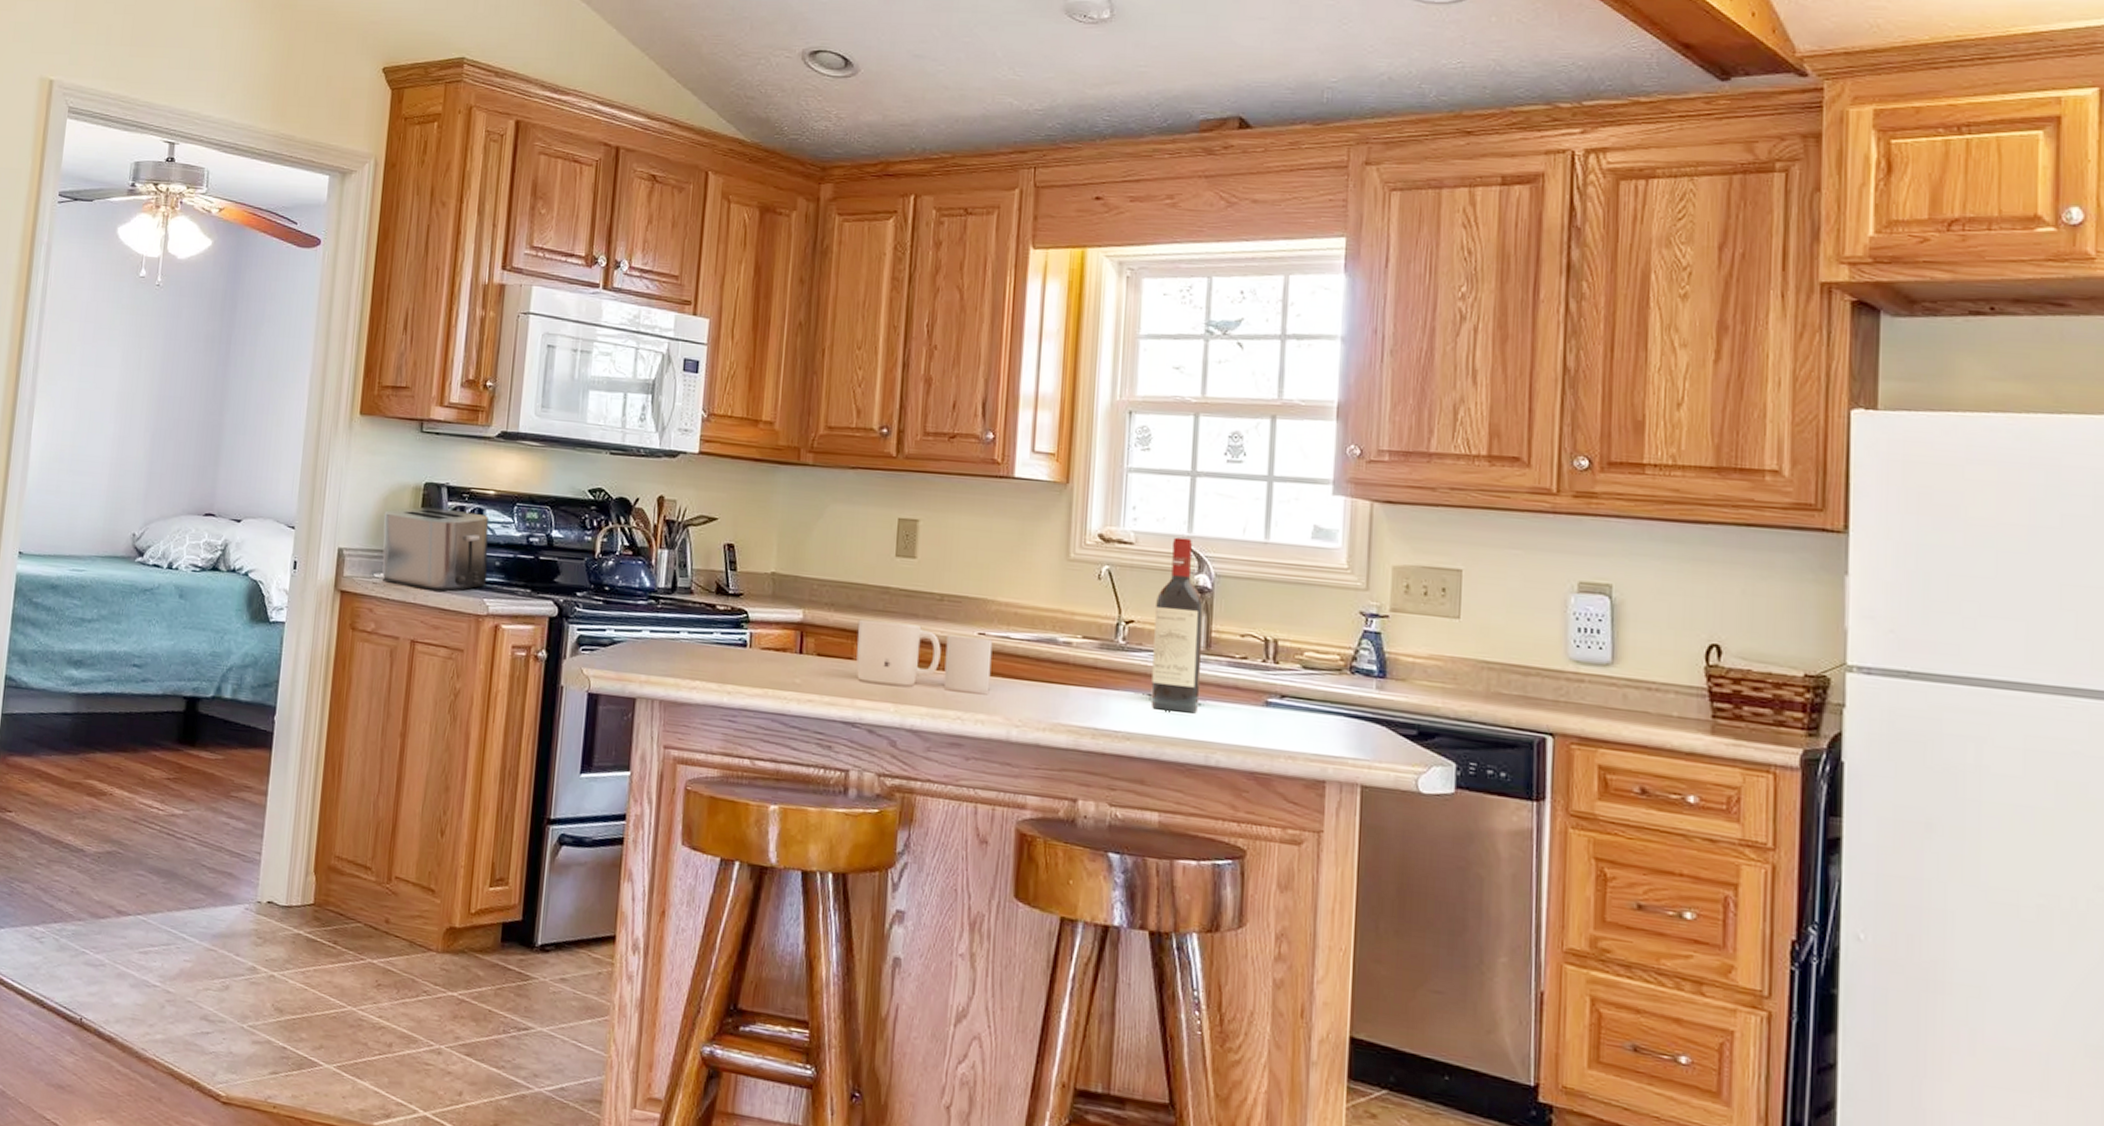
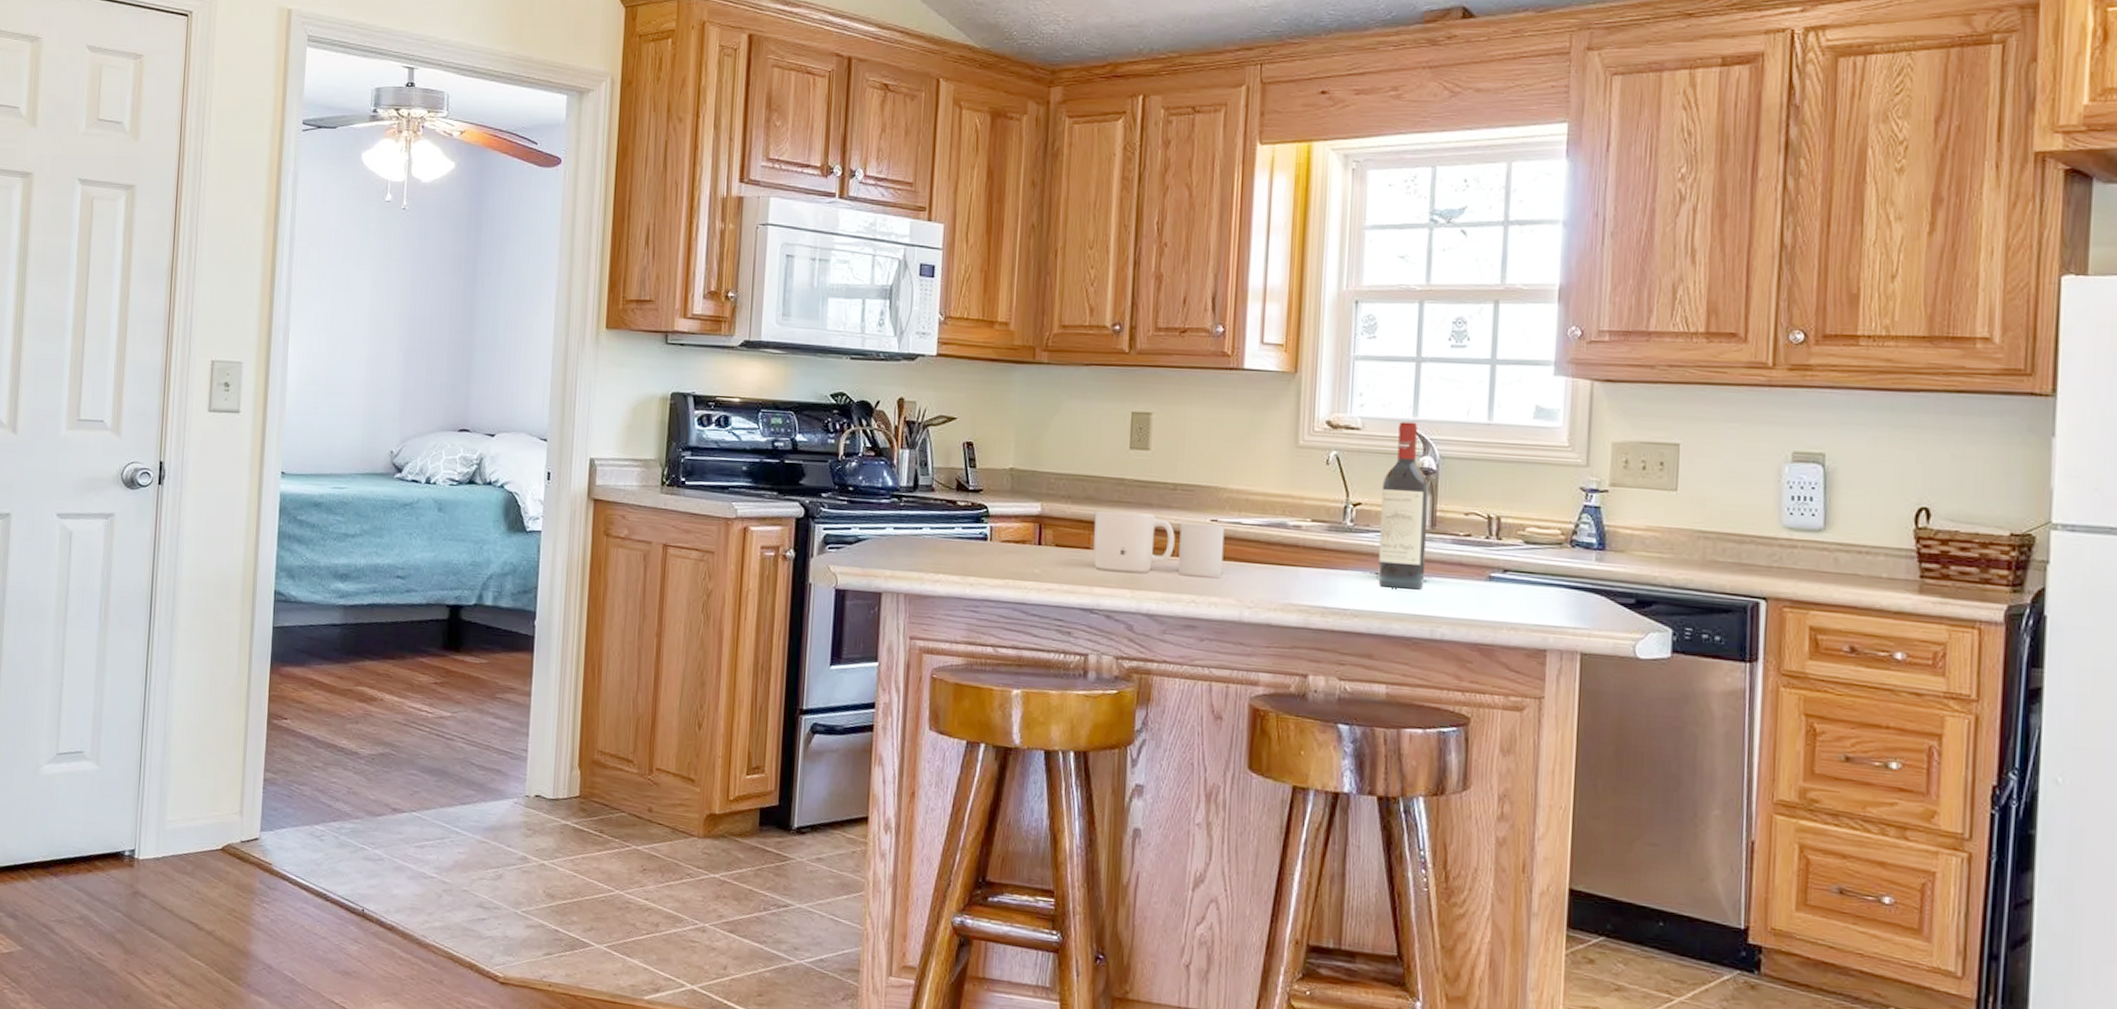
toaster: present [382,506,489,593] -> none [632,415,735,498]

